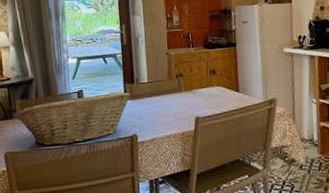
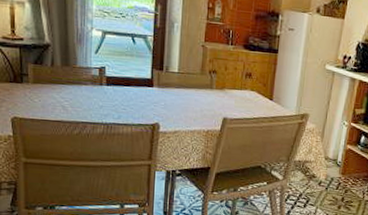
fruit basket: present [14,92,131,146] -> none [25,71,158,122]

